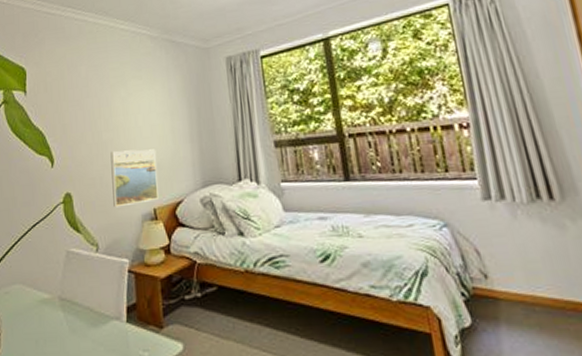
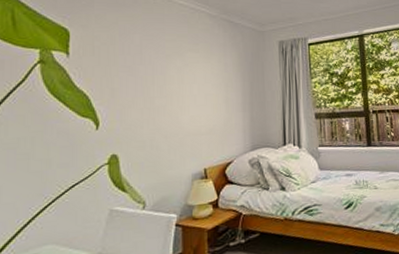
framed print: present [110,149,159,208] -> none [163,116,210,168]

